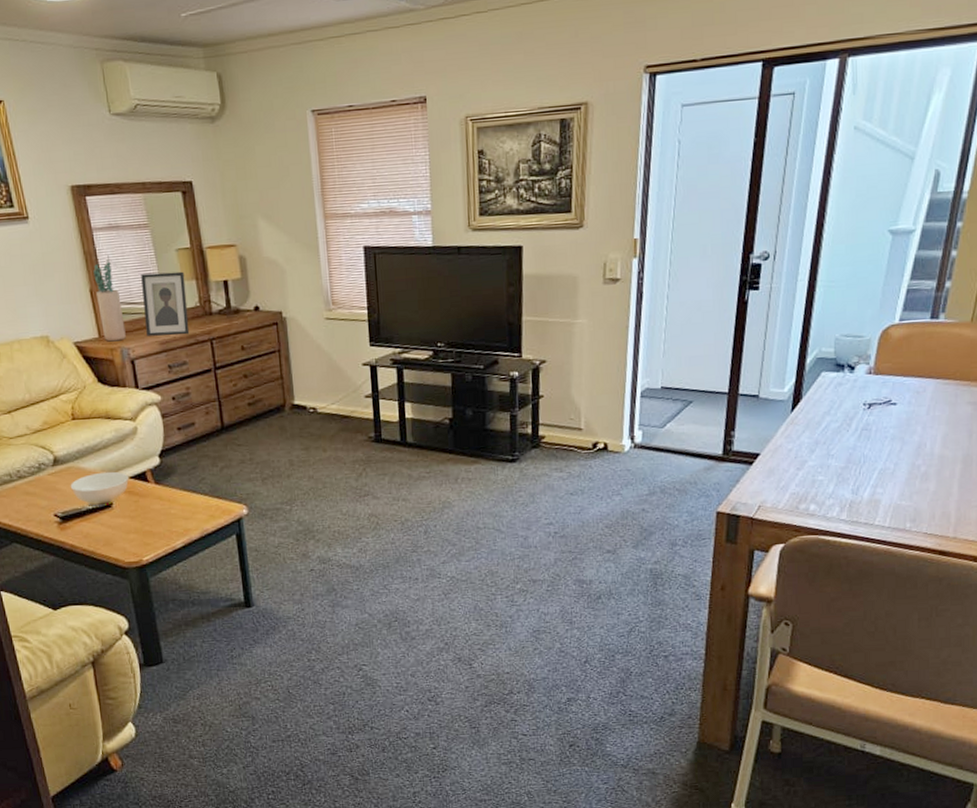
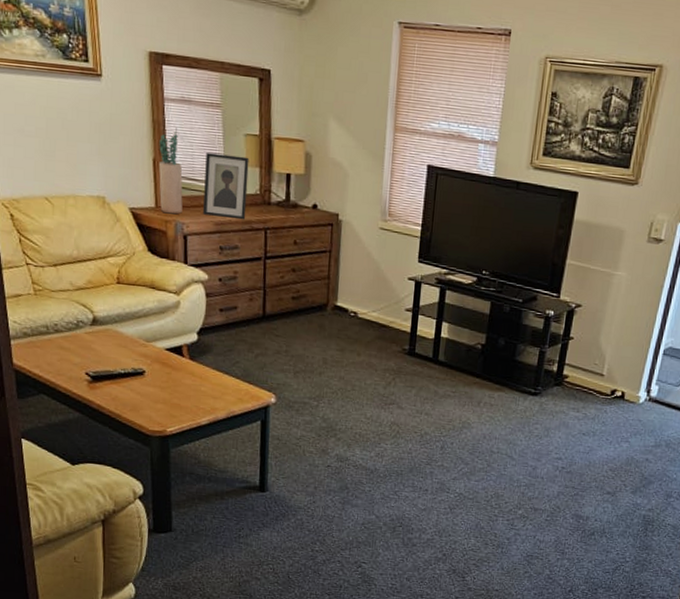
bowl: present [70,471,129,506] -> none [105,339,165,372]

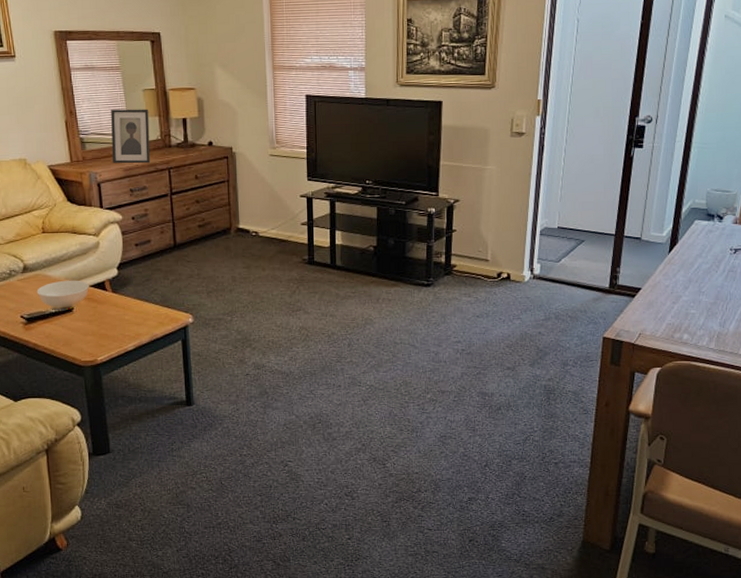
bowl: none [105,339,165,372] -> present [36,280,90,310]
vase: present [158,128,183,215] -> none [69,92,94,167]

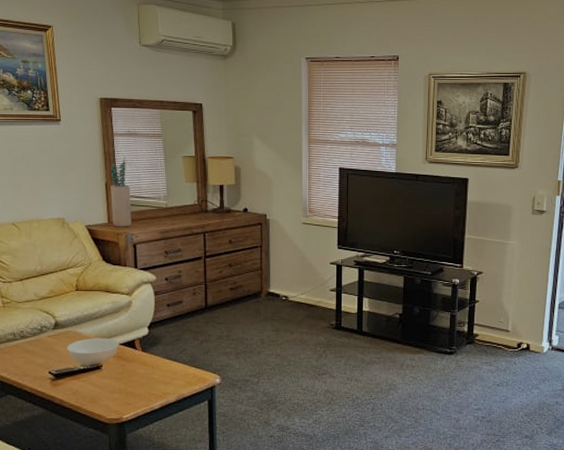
vase: none [69,92,94,167] -> present [110,156,132,227]
picture frame: present [111,109,151,164] -> none [149,174,188,227]

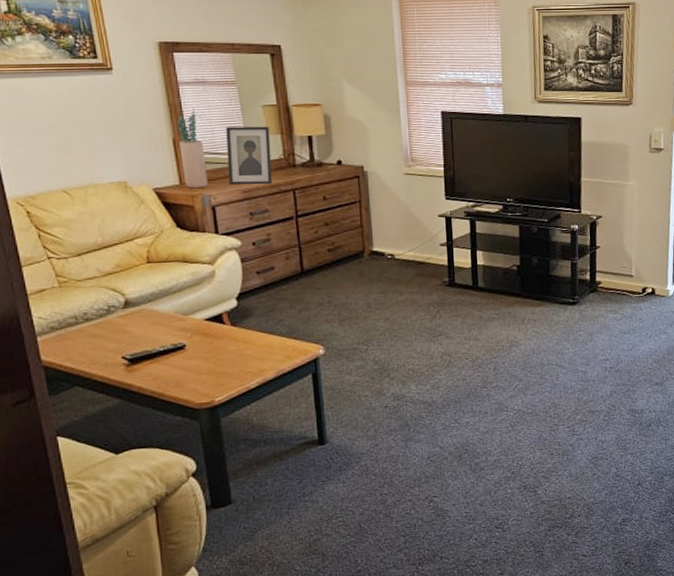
bowl: present [66,337,120,367] -> none [141,313,205,348]
picture frame: none [149,174,188,227] -> present [226,126,273,186]

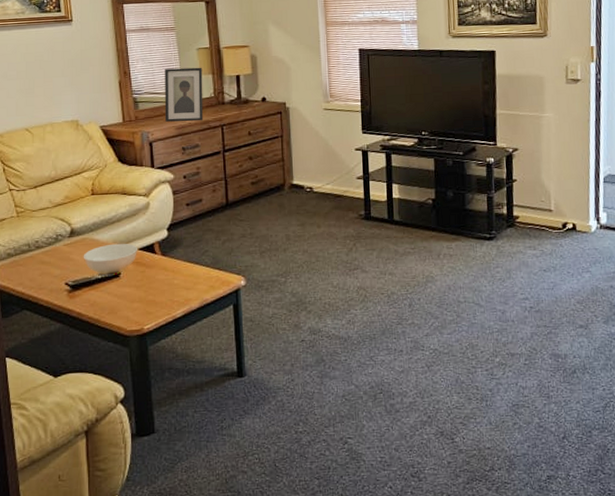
bowl: none [141,313,205,348] -> present [83,243,138,276]
vase: present [177,108,208,189] -> none [123,53,147,126]

